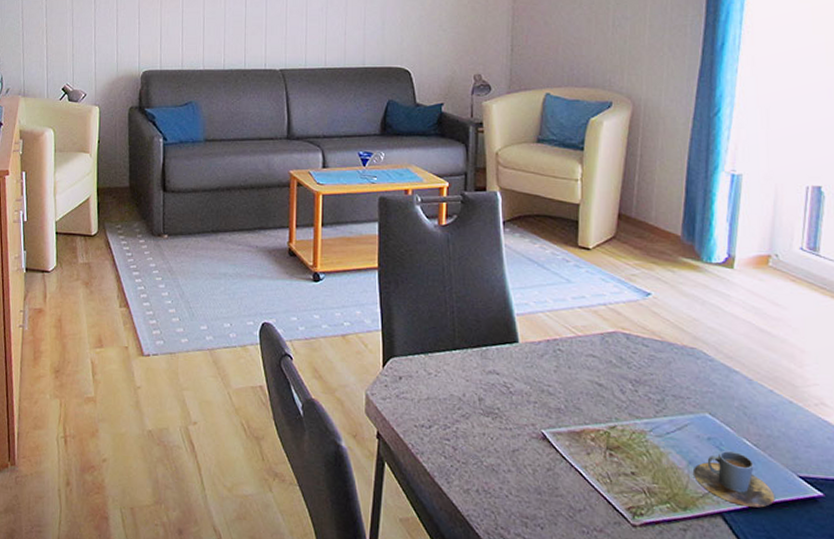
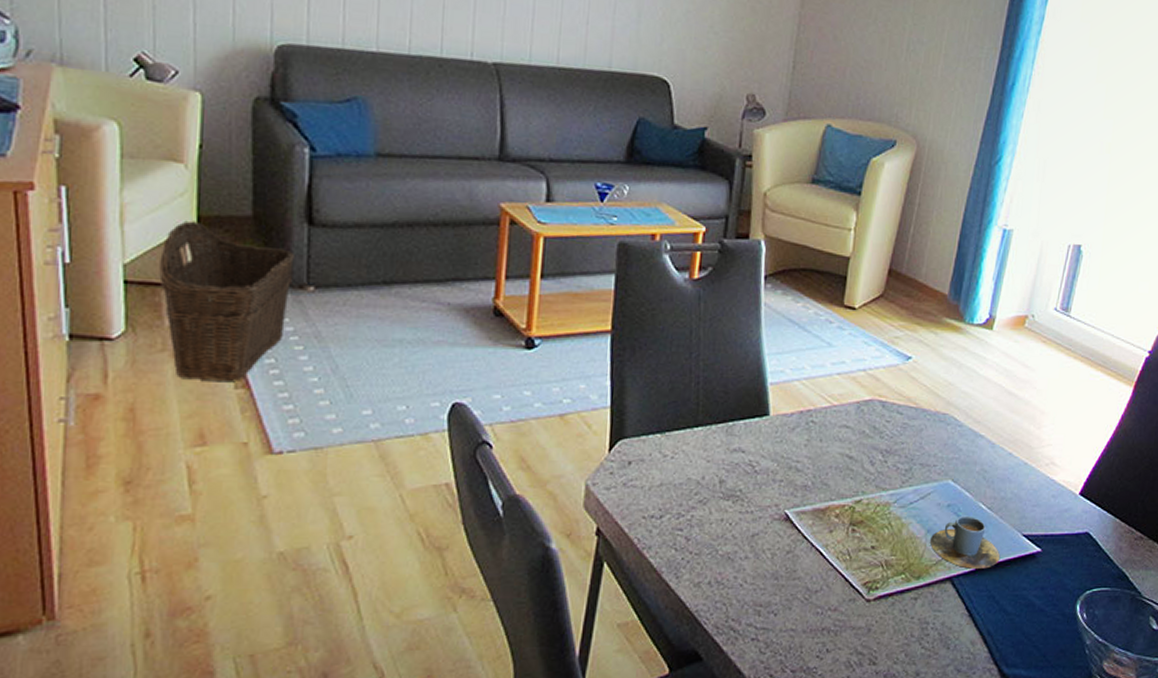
wicker basket: none [75,191,155,303] -> present [159,220,294,383]

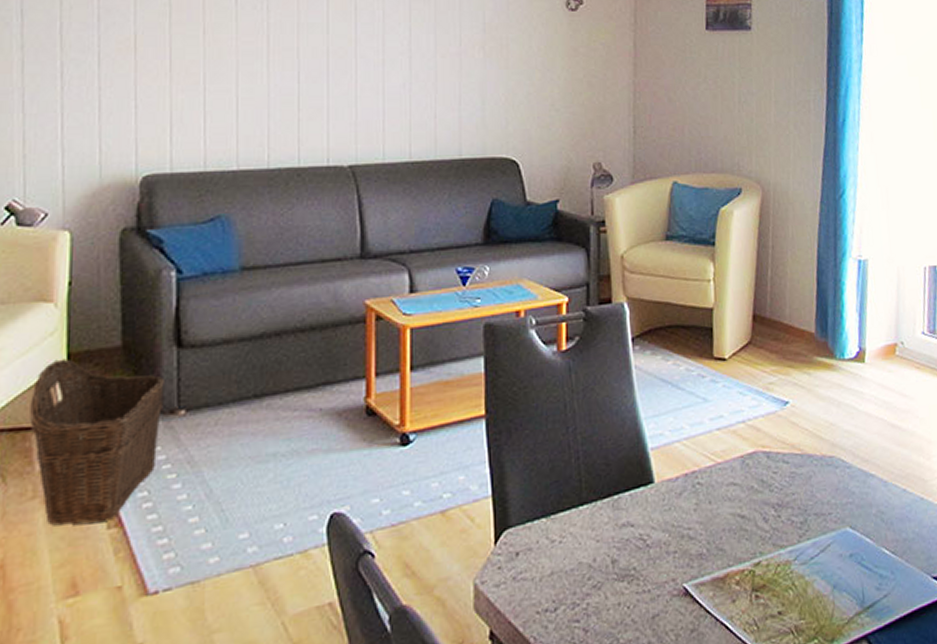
cup: present [930,515,1001,569] -> none [838,563,914,623]

